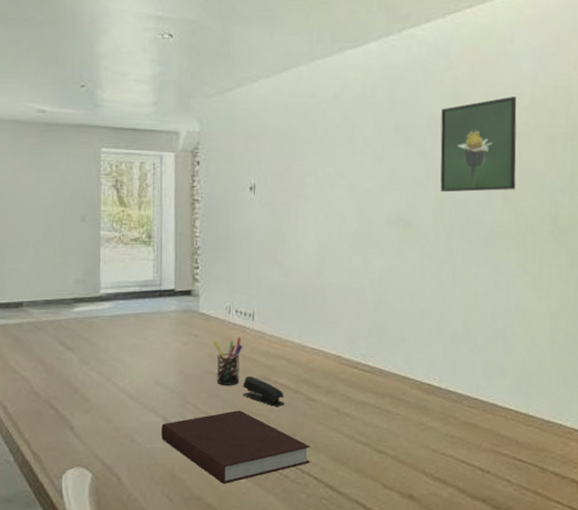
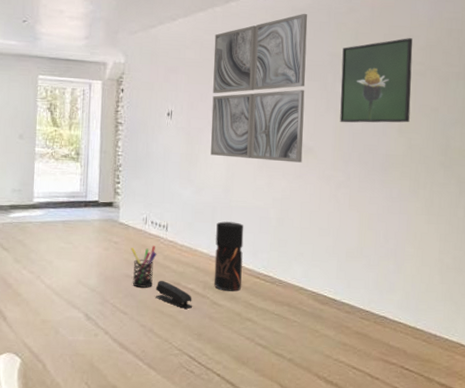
notebook: present [161,410,310,483] -> none [82,310,214,375]
wall art: none [299,71,403,238] -> present [211,13,308,163]
pepper grinder: none [307,307,339,384] -> present [214,221,244,291]

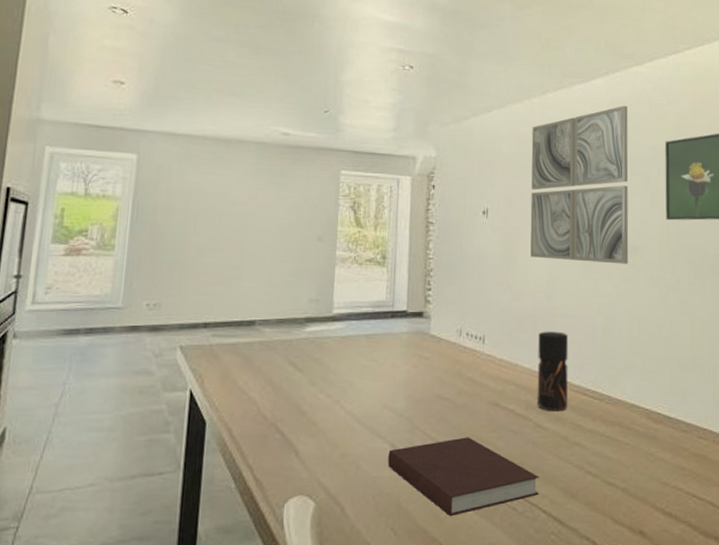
notebook: none [82,310,214,375] -> present [388,437,539,516]
pen holder: present [130,245,157,288] -> none [443,360,473,410]
stapler: present [155,280,193,309] -> none [471,400,514,433]

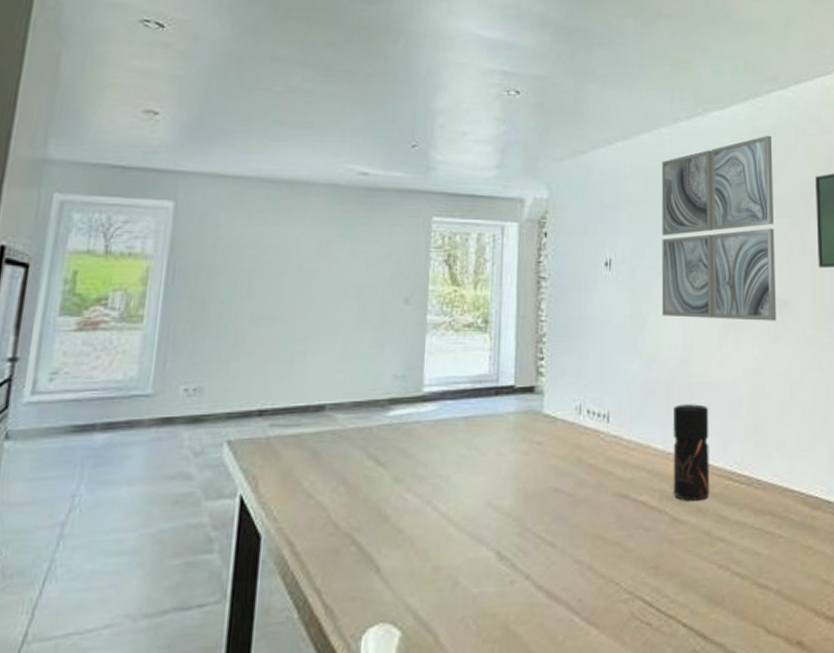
notebook: present [388,437,539,516] -> none [492,538,677,637]

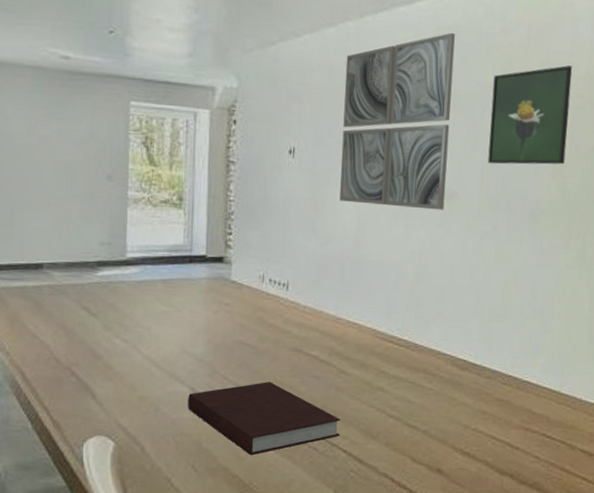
notebook: none [492,538,677,637] -> present [188,382,341,455]
pepper grinder: present [673,404,709,501] -> none [341,278,377,358]

